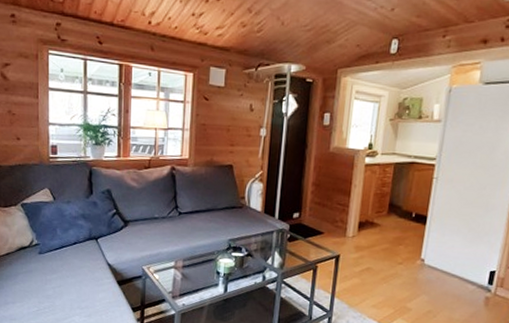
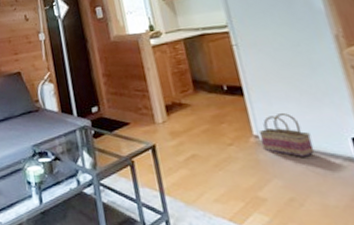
basket: none [423,244,463,281] -> present [258,113,315,157]

